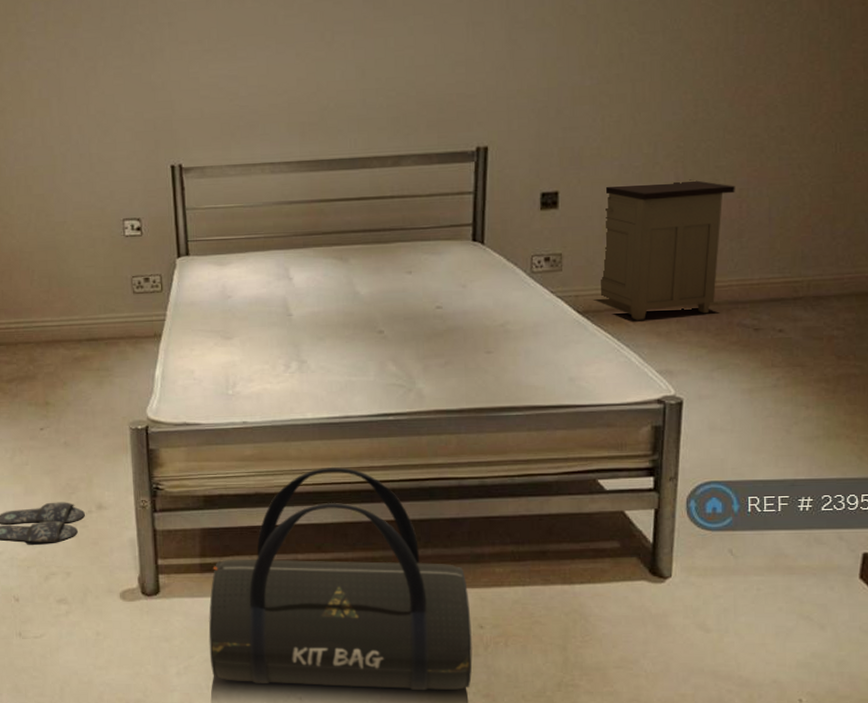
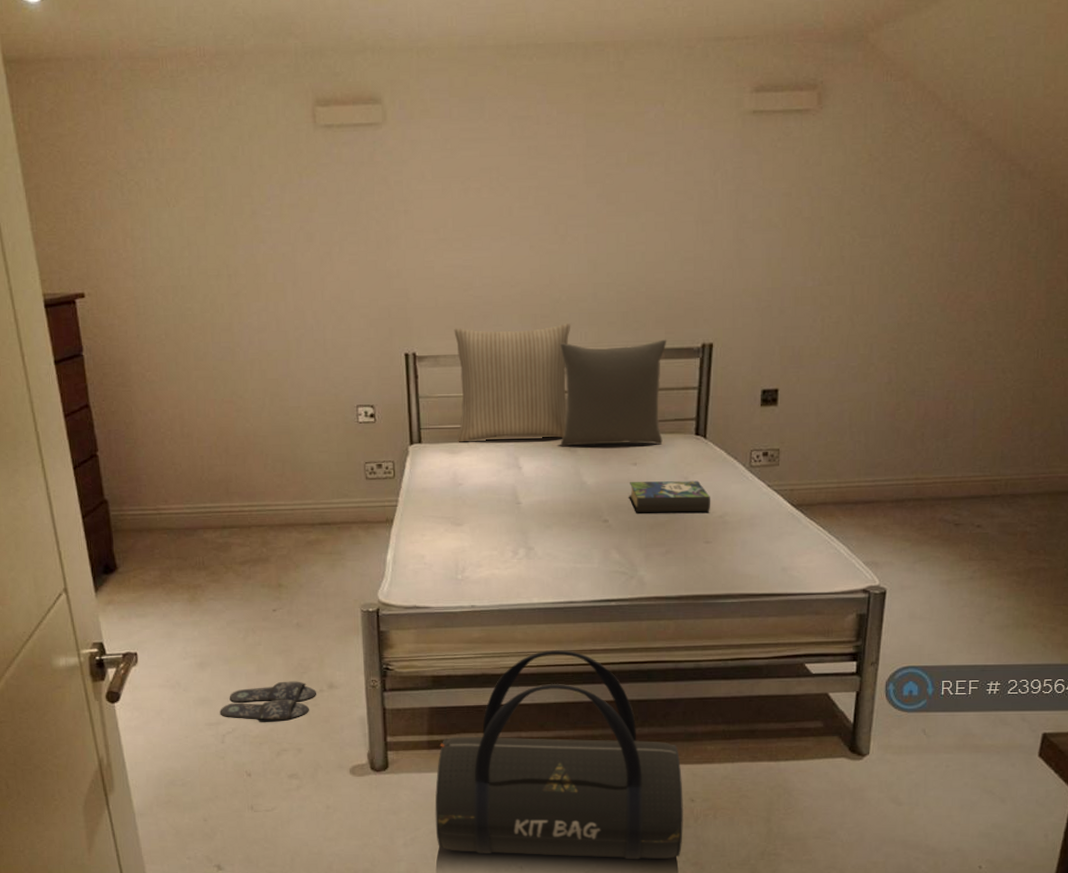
pillow: none [220,129,340,254] -> present [454,322,571,442]
pillow: none [329,144,440,255] -> present [560,339,667,446]
book: none [404,288,492,323] -> present [629,481,711,513]
nightstand: present [592,179,735,320] -> none [806,380,943,514]

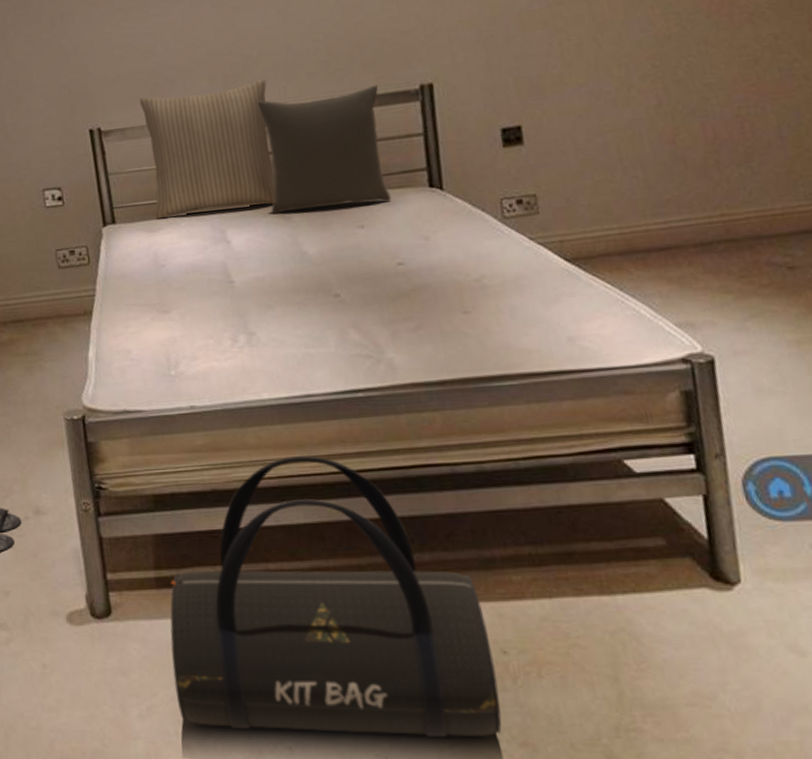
book: present [629,481,711,513] -> none [359,240,463,283]

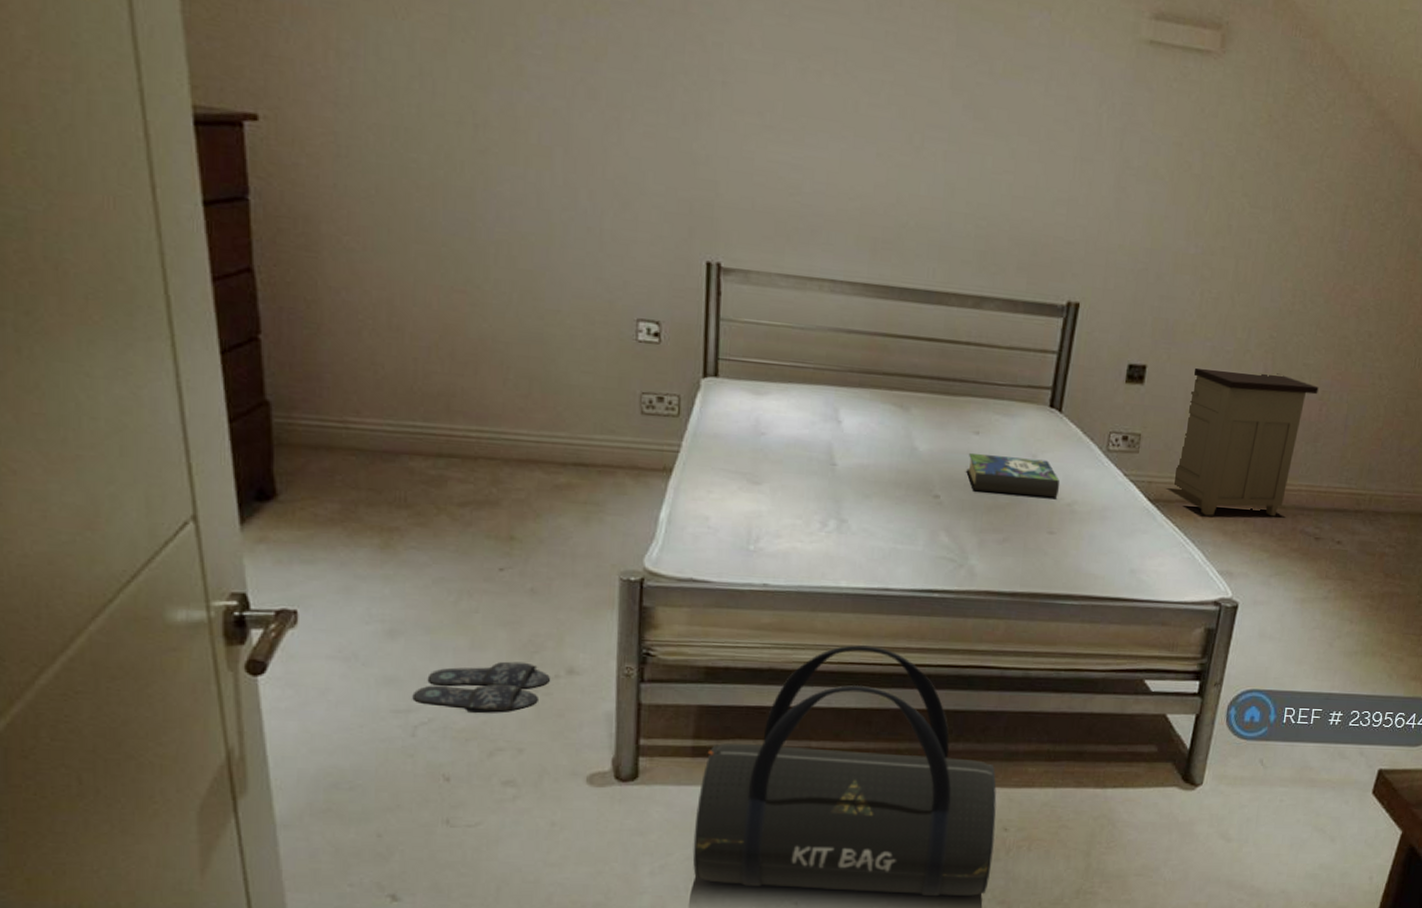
pillow: present [139,79,276,219] -> none [765,240,918,392]
pillow: present [256,85,392,213] -> none [891,277,1028,414]
book: none [359,240,463,283] -> present [966,452,1060,498]
nightstand: none [576,100,733,265] -> present [1165,369,1319,517]

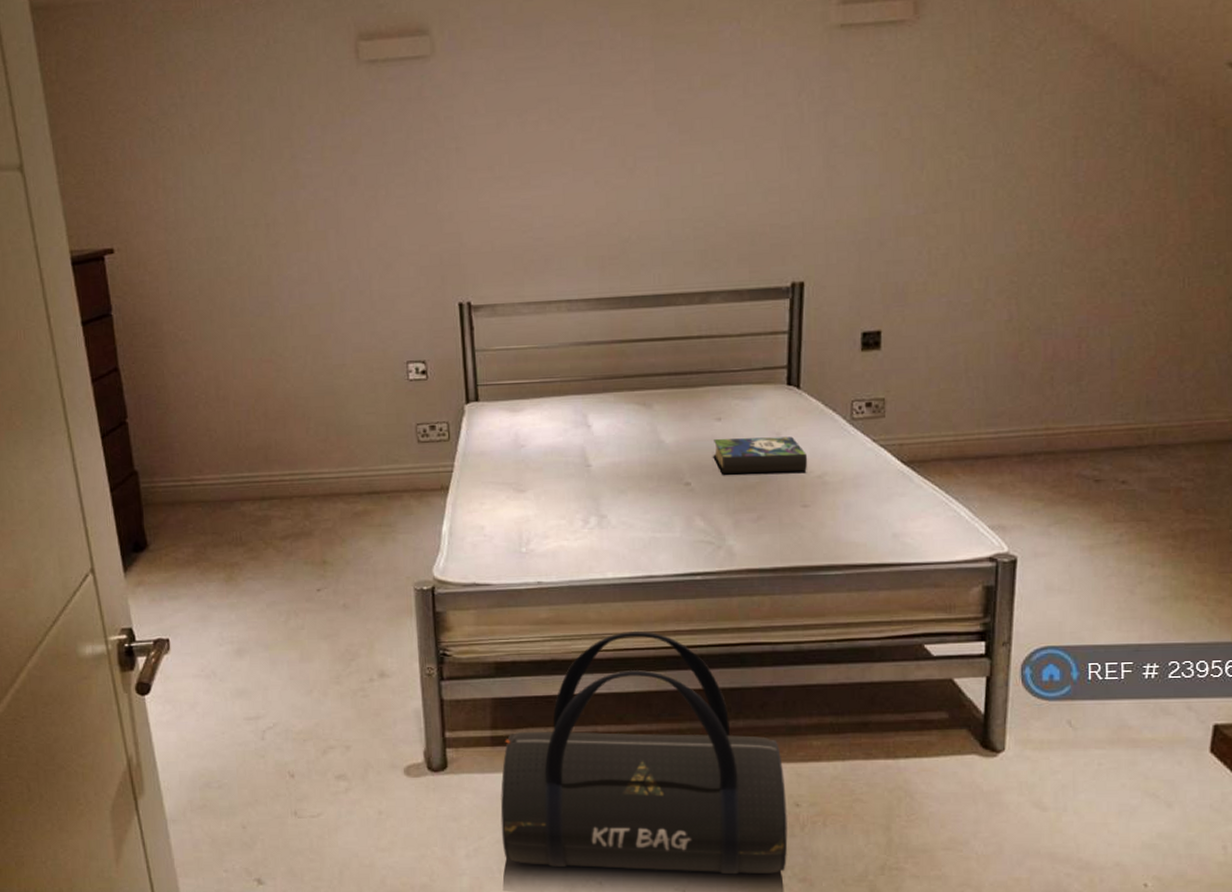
slippers: present [412,661,550,712] -> none [259,669,366,715]
nightstand: present [1165,369,1319,517] -> none [918,317,1074,471]

